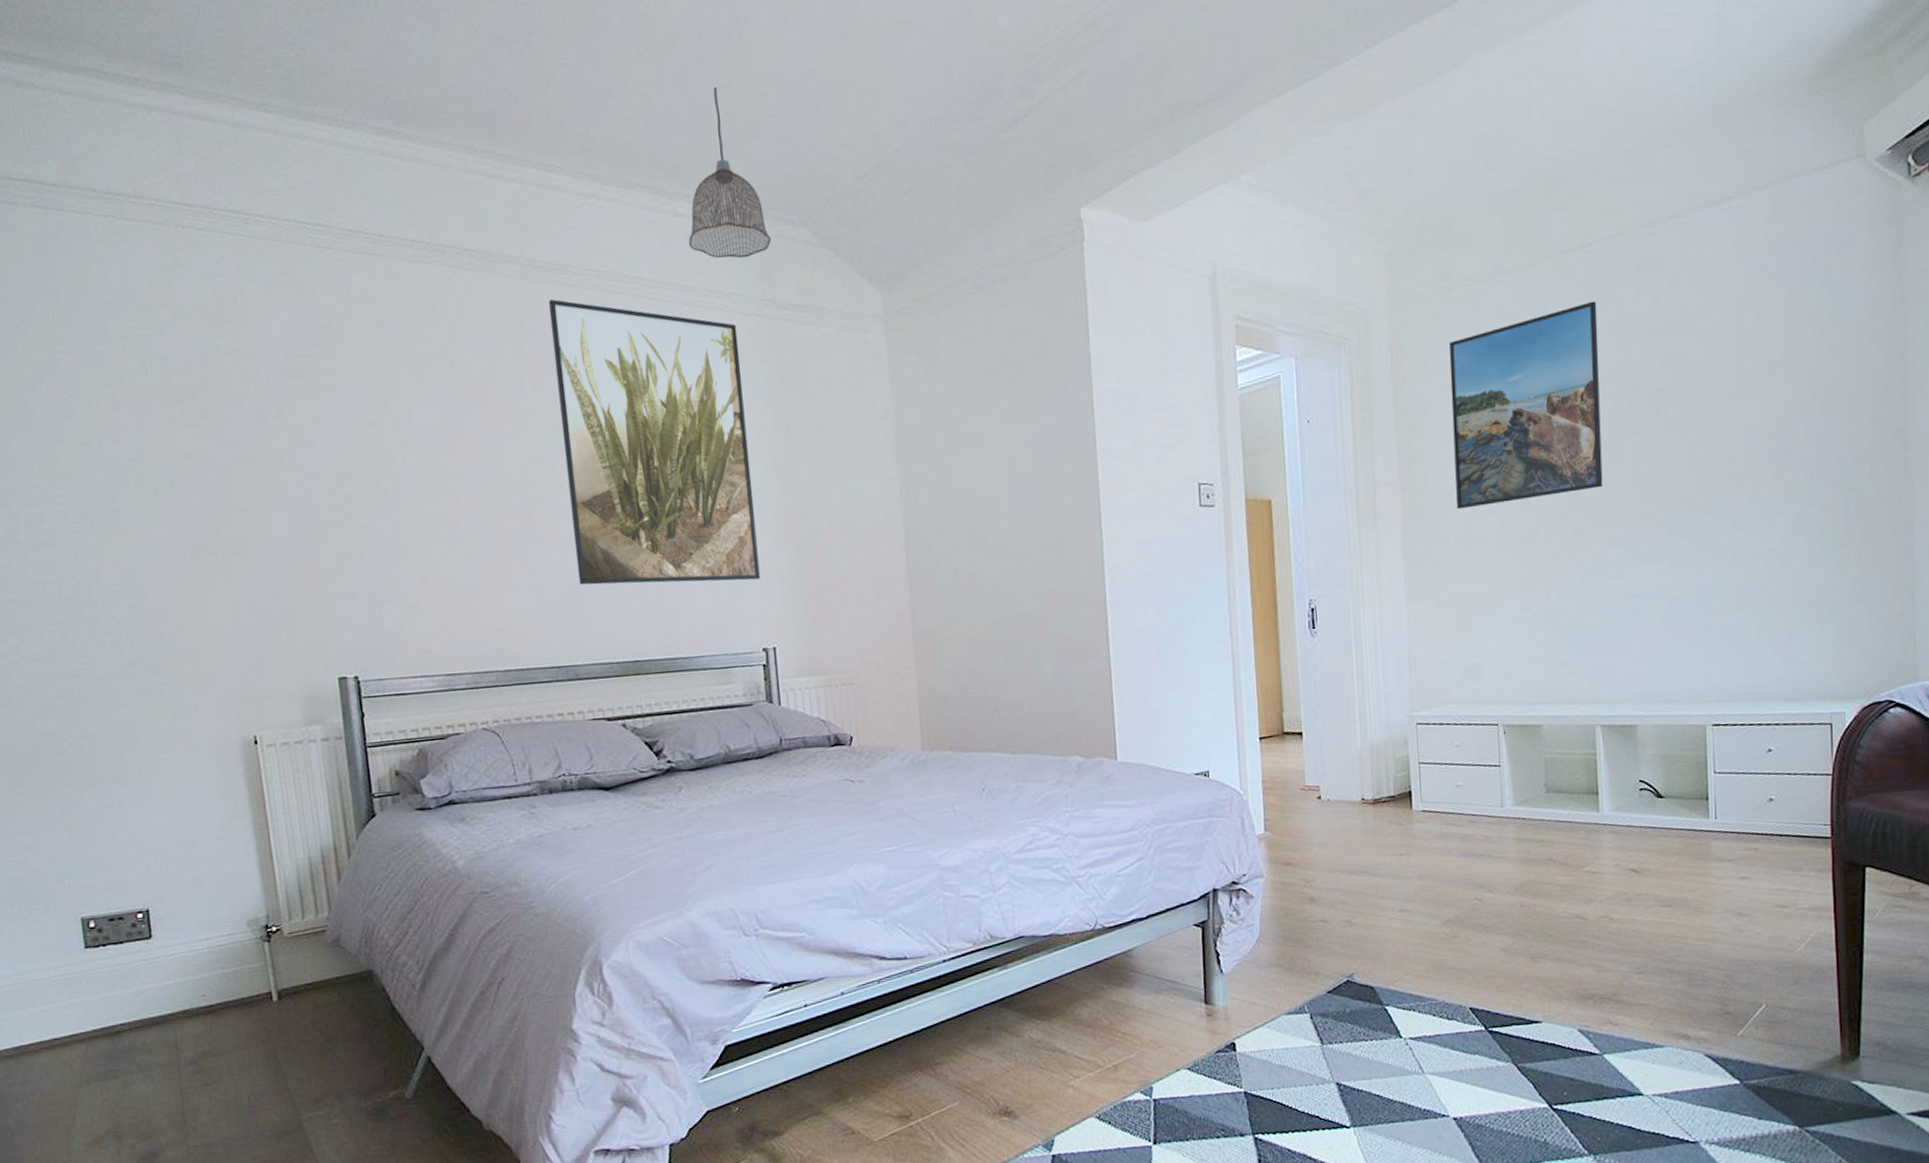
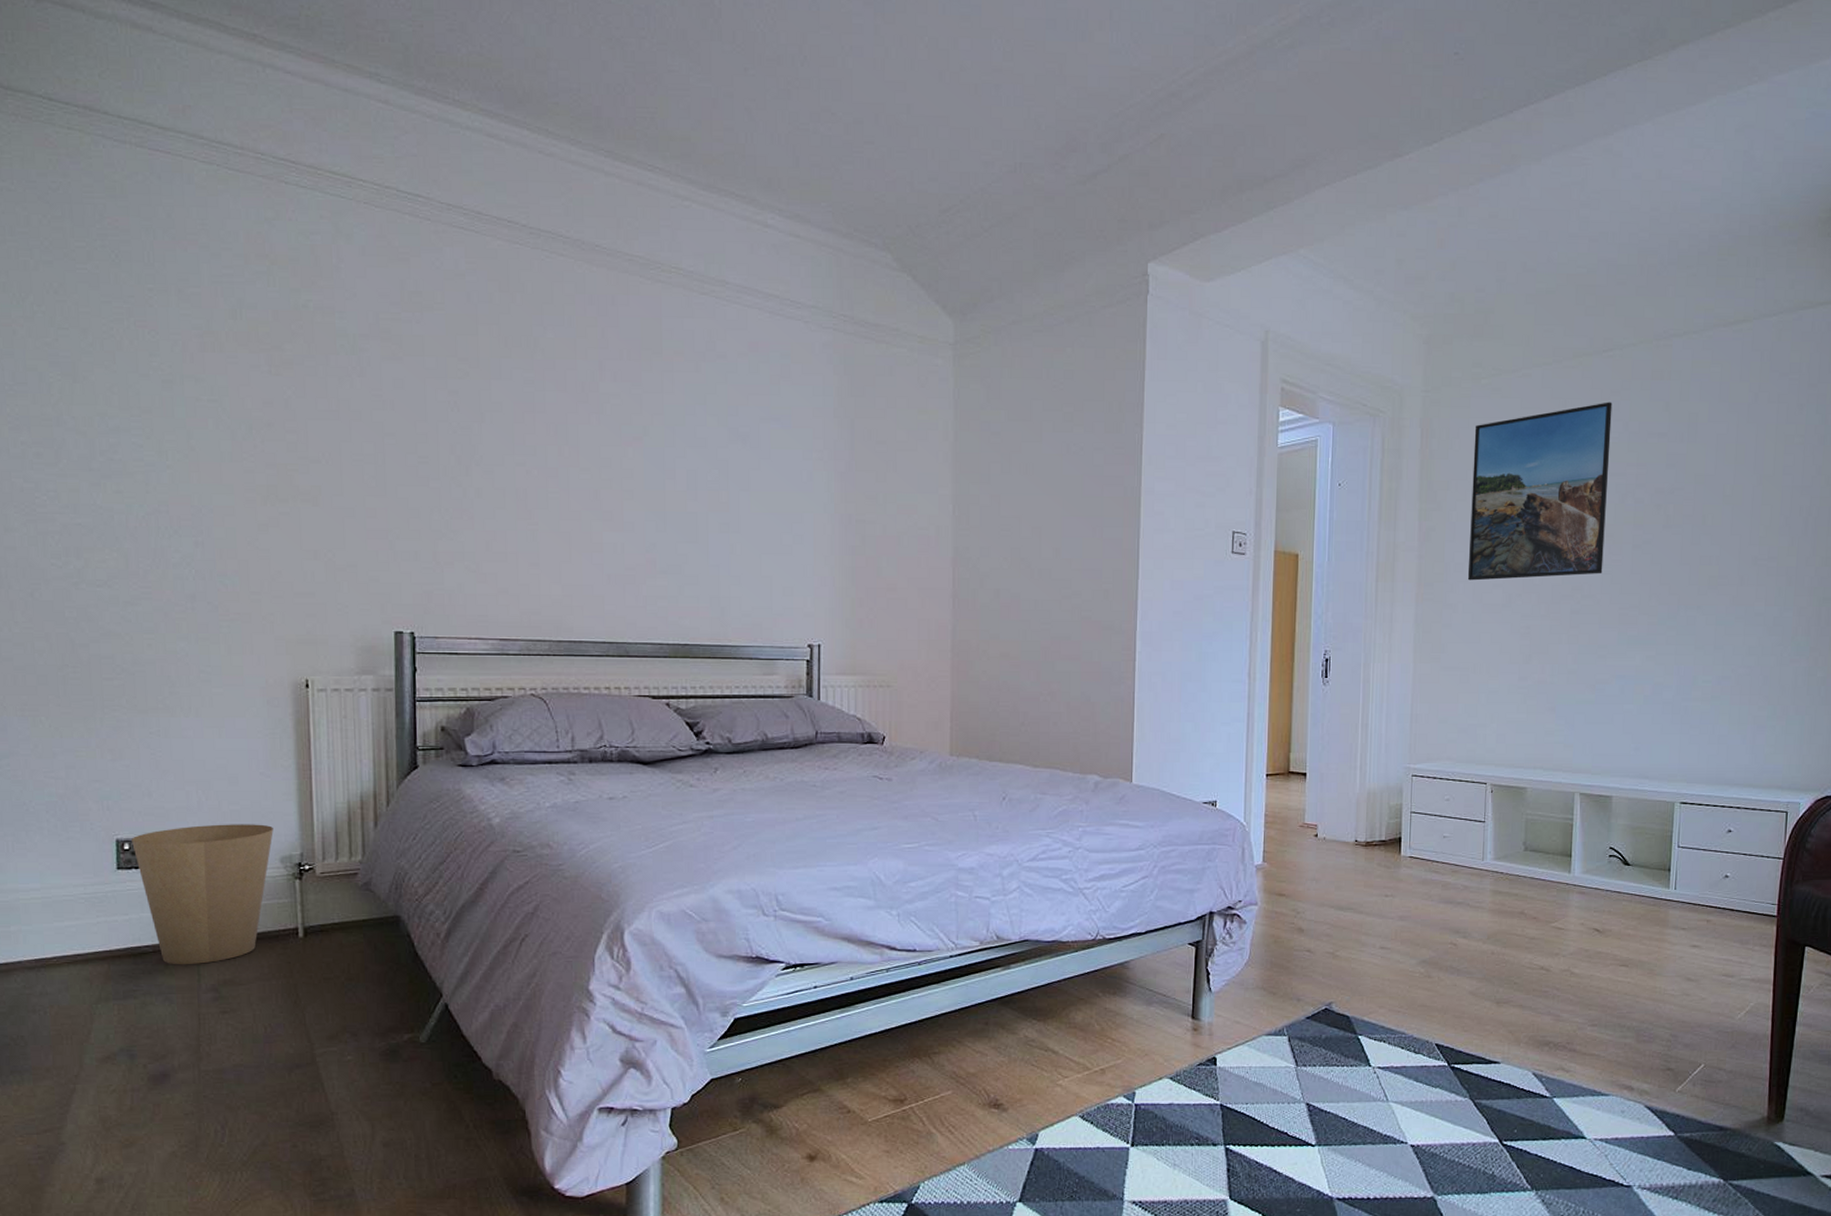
trash can: none [96,889,237,1041] -> present [132,824,273,965]
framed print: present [548,298,761,585] -> none [635,291,814,579]
pendant lamp: present [688,87,772,258] -> none [775,109,855,274]

